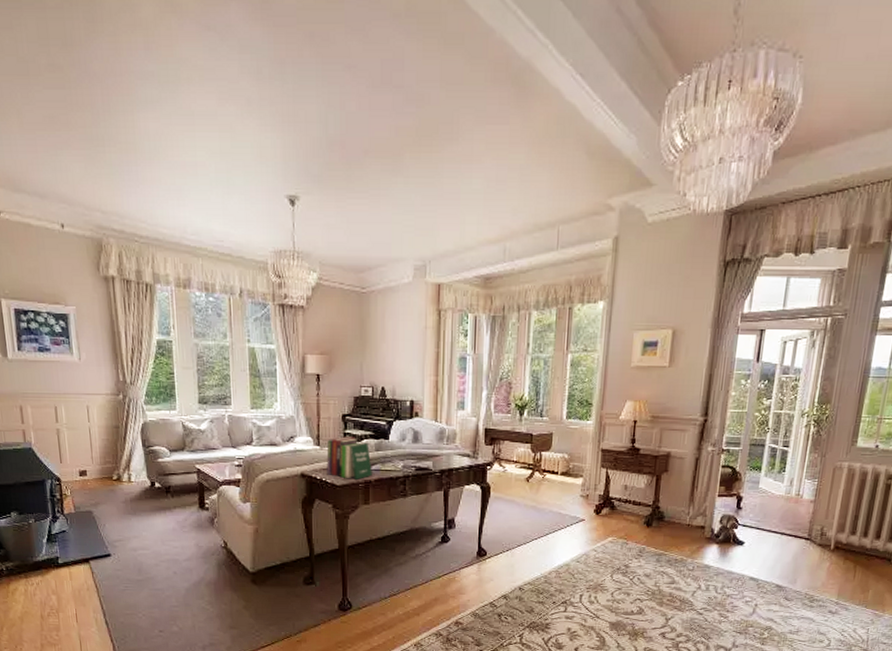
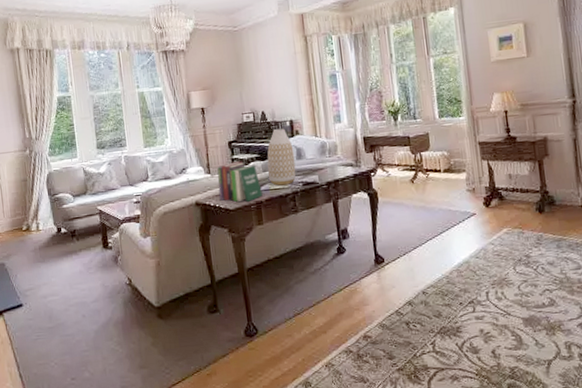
vase: none [381,408,411,468] -> present [267,128,296,186]

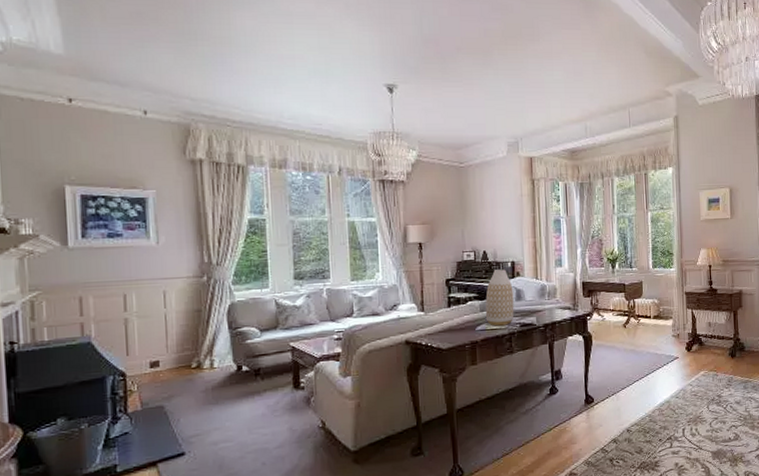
books: present [217,161,263,203] -> none [431,300,478,343]

